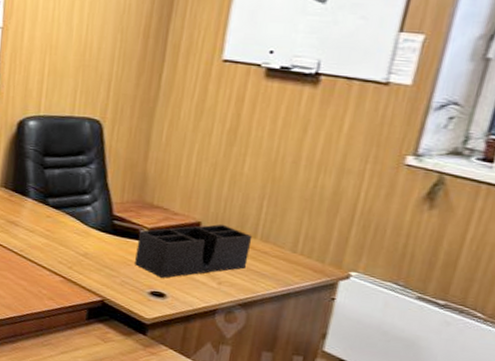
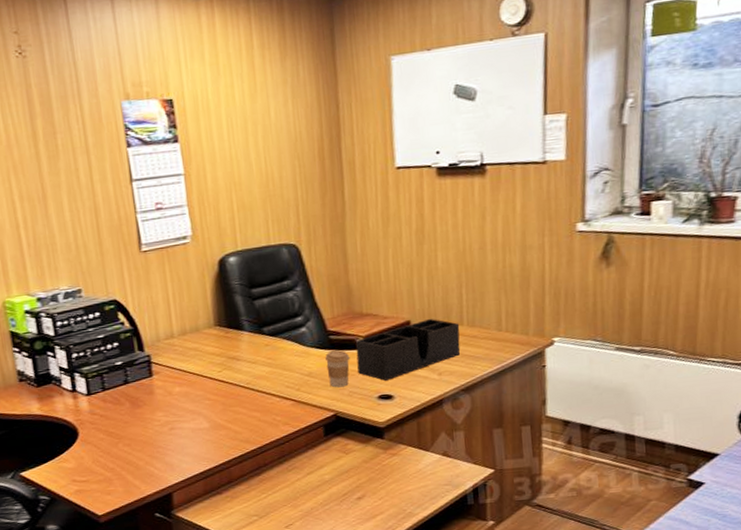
coffee cup: none [103,235,130,275] -> present [325,349,350,388]

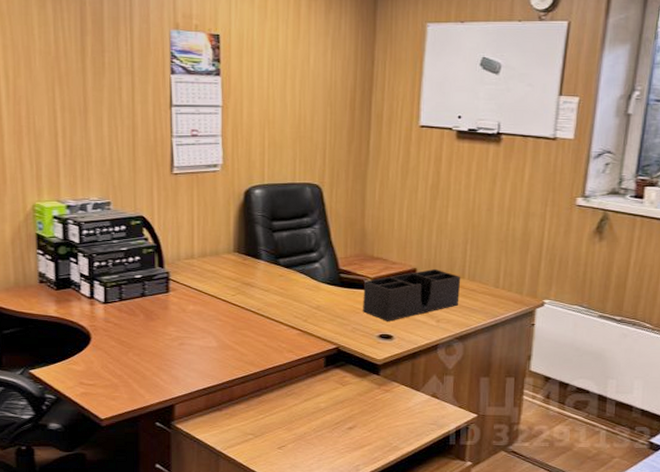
coffee cup: present [325,349,350,388] -> none [334,287,357,323]

